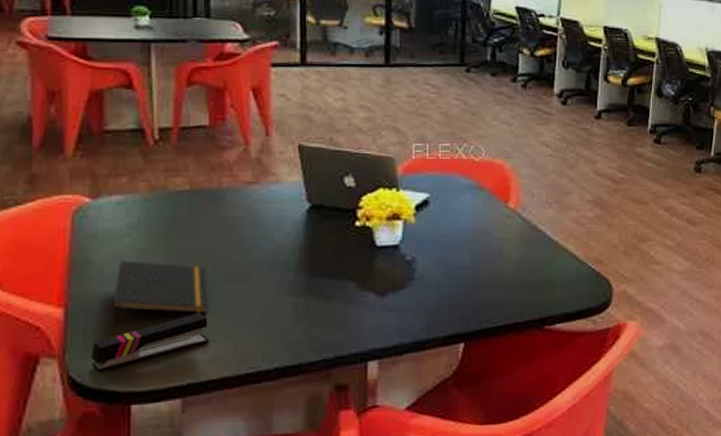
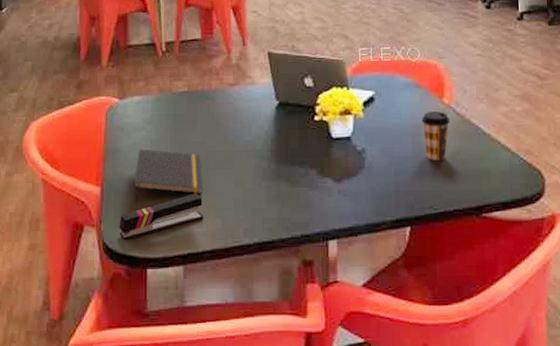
coffee cup: none [483,217,515,270] -> present [421,112,450,160]

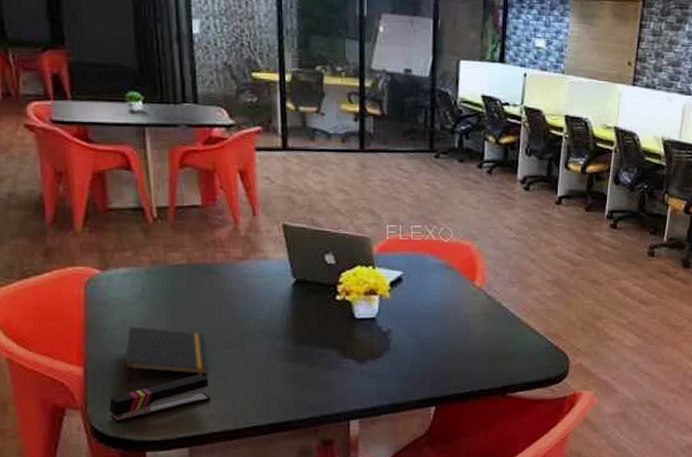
coffee cup: present [421,112,450,160] -> none [451,294,481,343]

